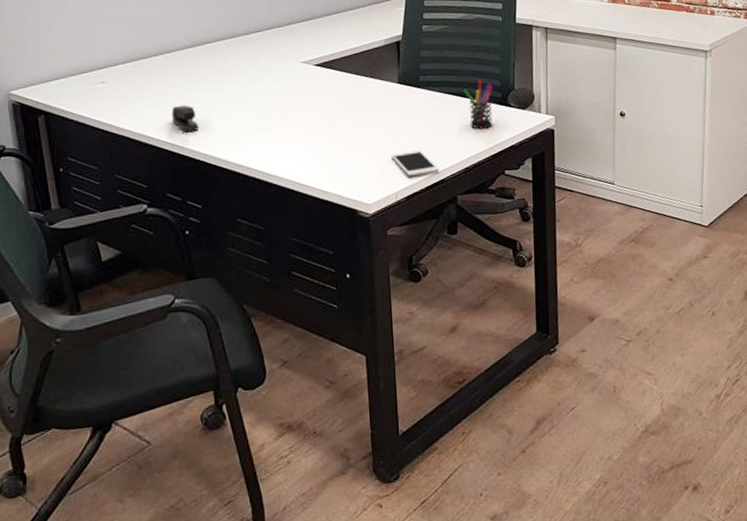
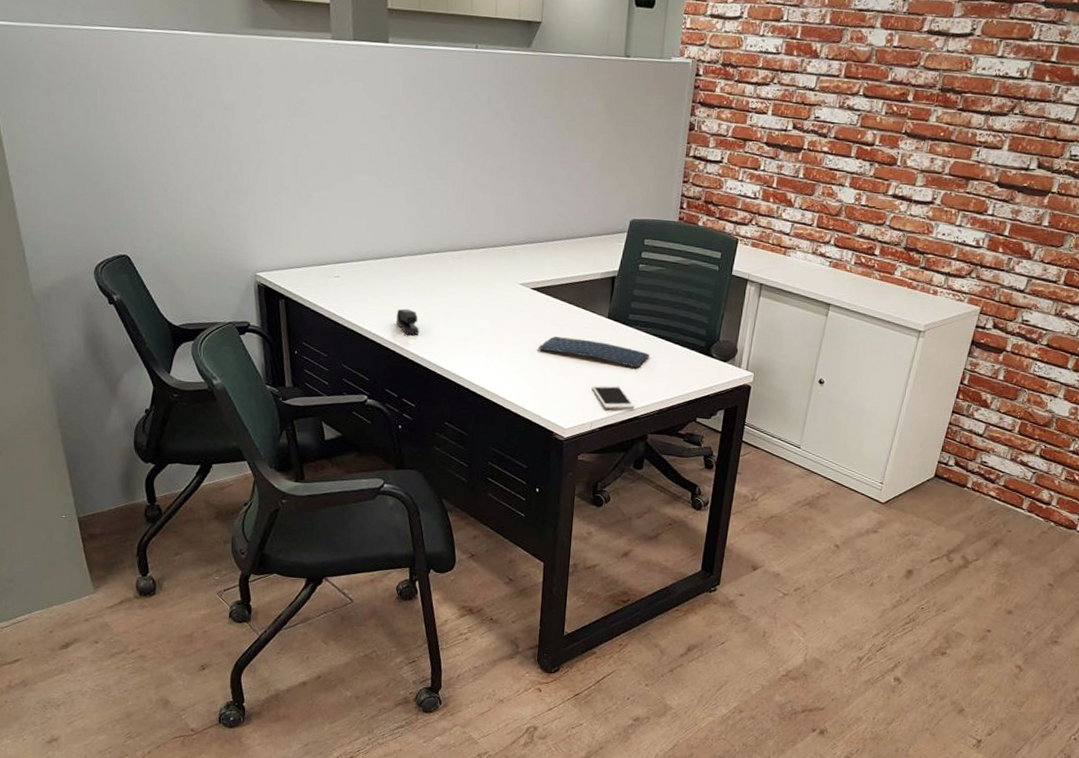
keyboard: none [328,108,446,130] -> present [537,336,649,368]
pen holder: present [463,80,494,129] -> none [669,326,699,375]

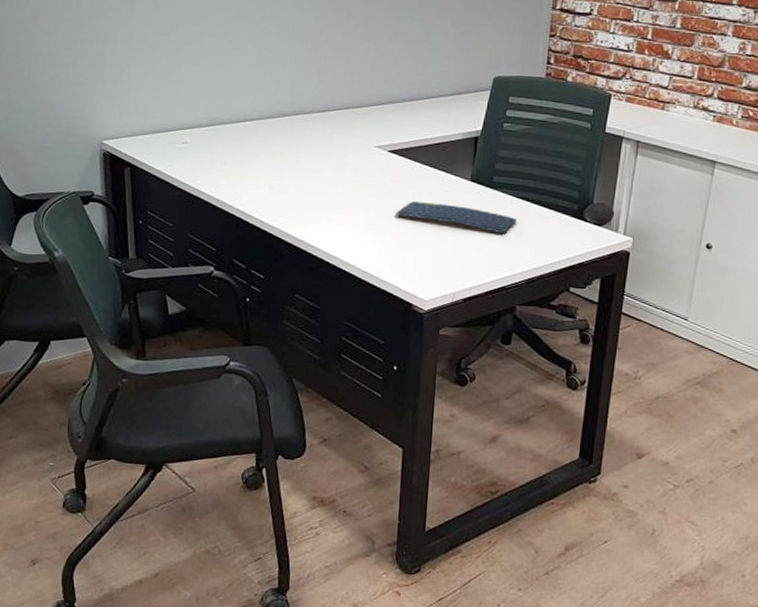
stapler: present [396,308,420,335] -> none [245,174,270,203]
cell phone: present [591,385,635,410] -> none [454,252,501,280]

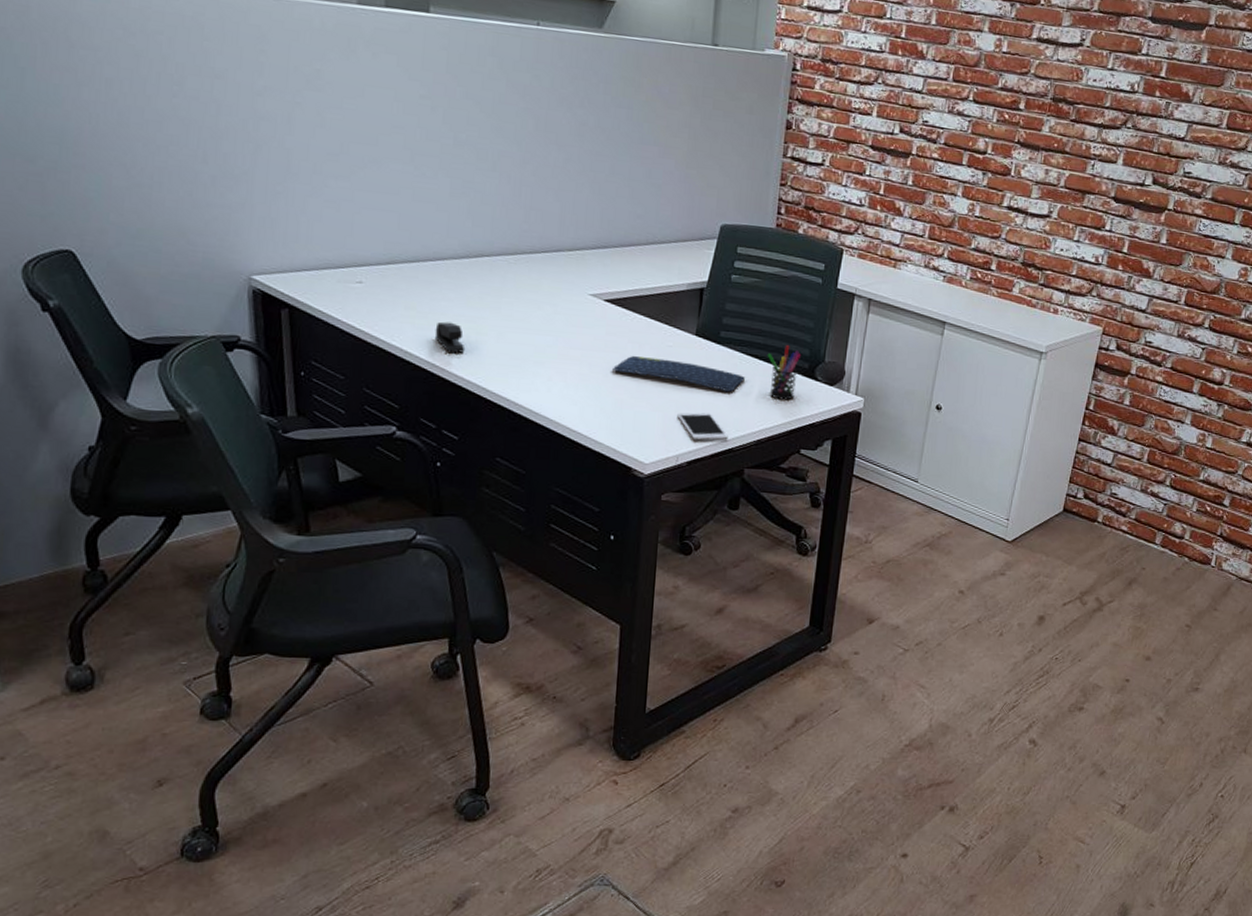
stapler: none [245,174,270,203] -> present [434,321,465,354]
cell phone: none [454,252,501,280] -> present [677,412,728,441]
pen holder: none [537,188,571,241] -> present [767,345,802,400]

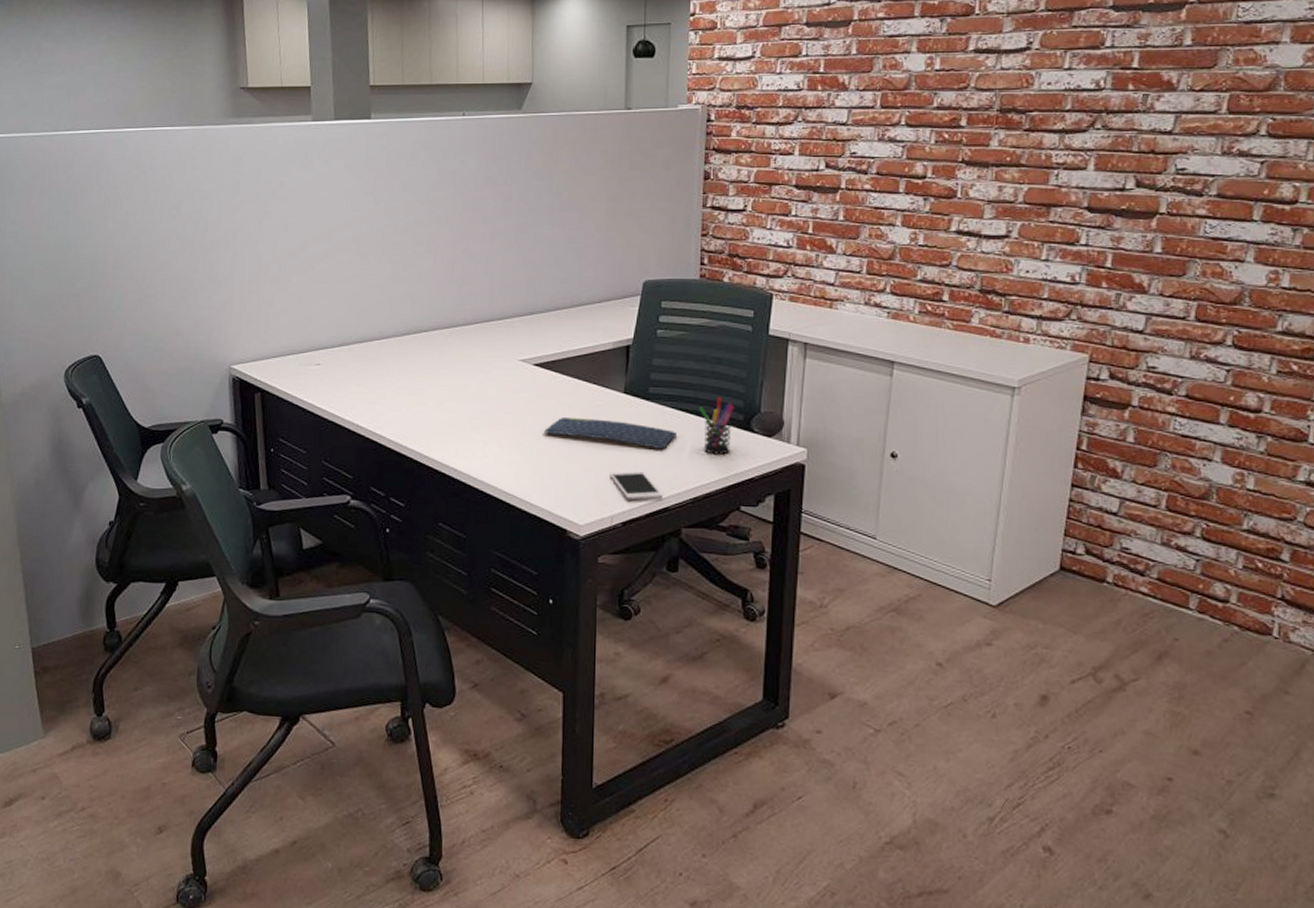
stapler: present [434,321,465,354] -> none [381,395,409,425]

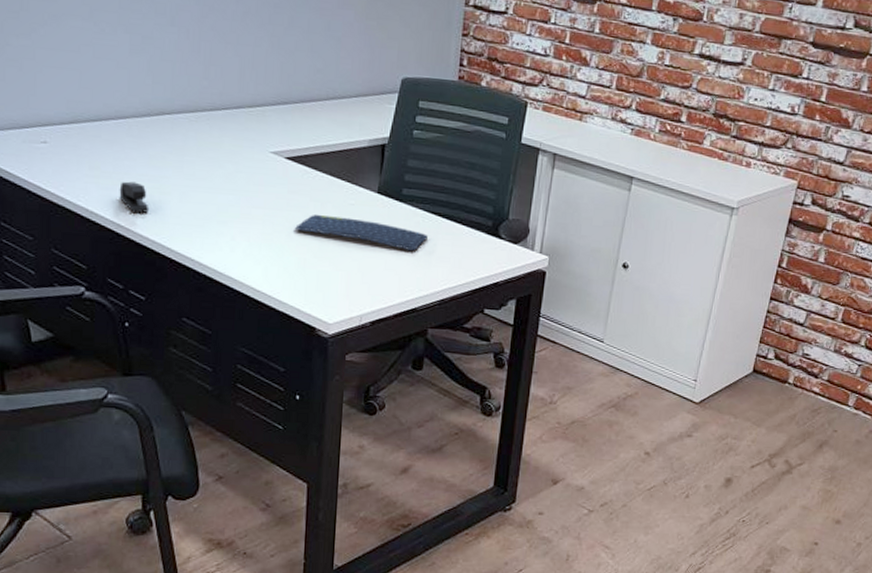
stapler: none [381,395,409,425] -> present [119,181,150,214]
cell phone: present [610,471,663,501] -> none [360,271,411,301]
pen holder: present [698,397,735,455] -> none [450,202,485,259]

